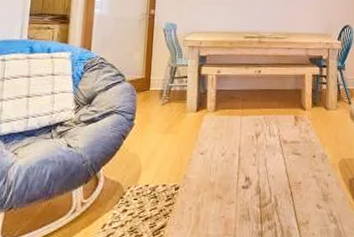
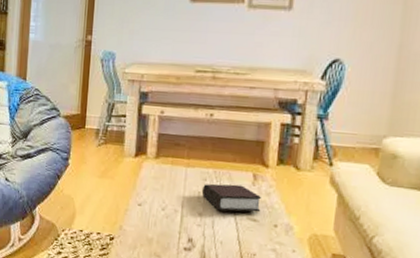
bible: none [254,126,303,150] -> present [201,183,262,213]

